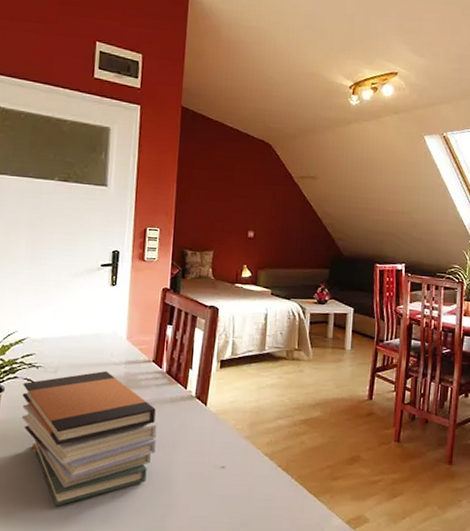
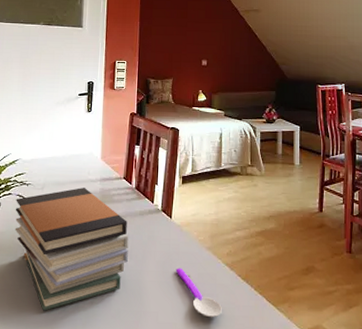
spoon: none [209,458,259,510] -> present [175,268,222,318]

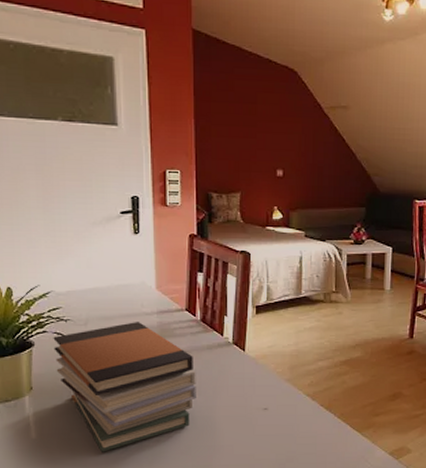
spoon: present [175,268,222,318] -> none [251,401,303,447]

